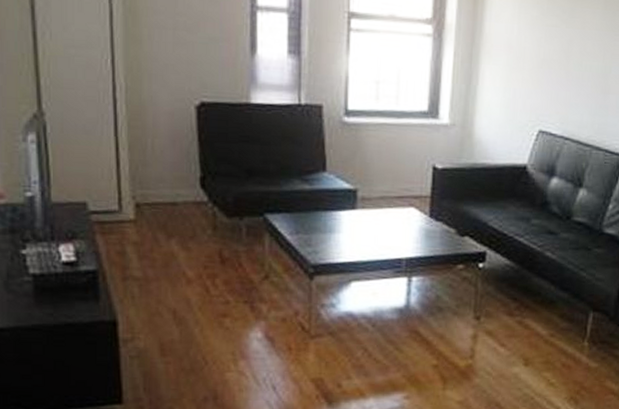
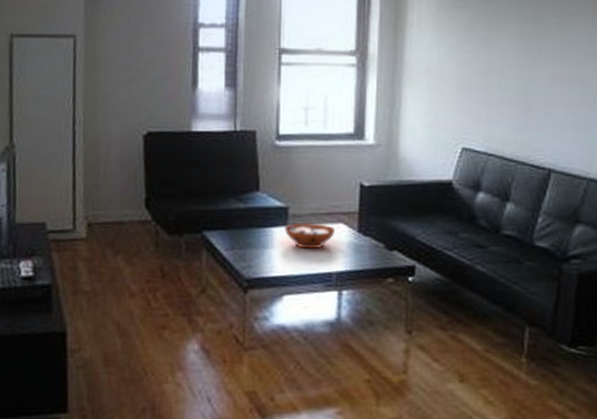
decorative bowl: none [353,206,407,234] -> present [285,223,336,249]

